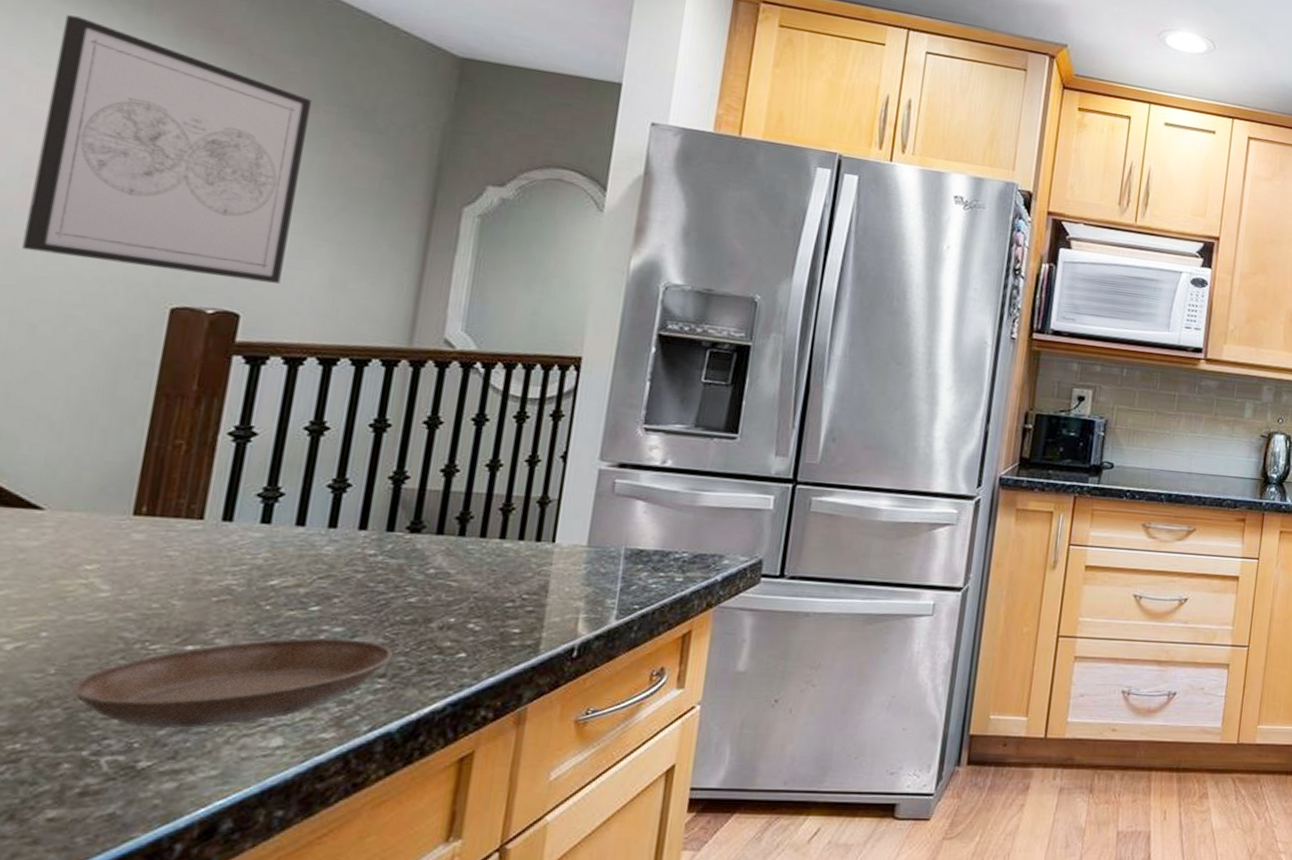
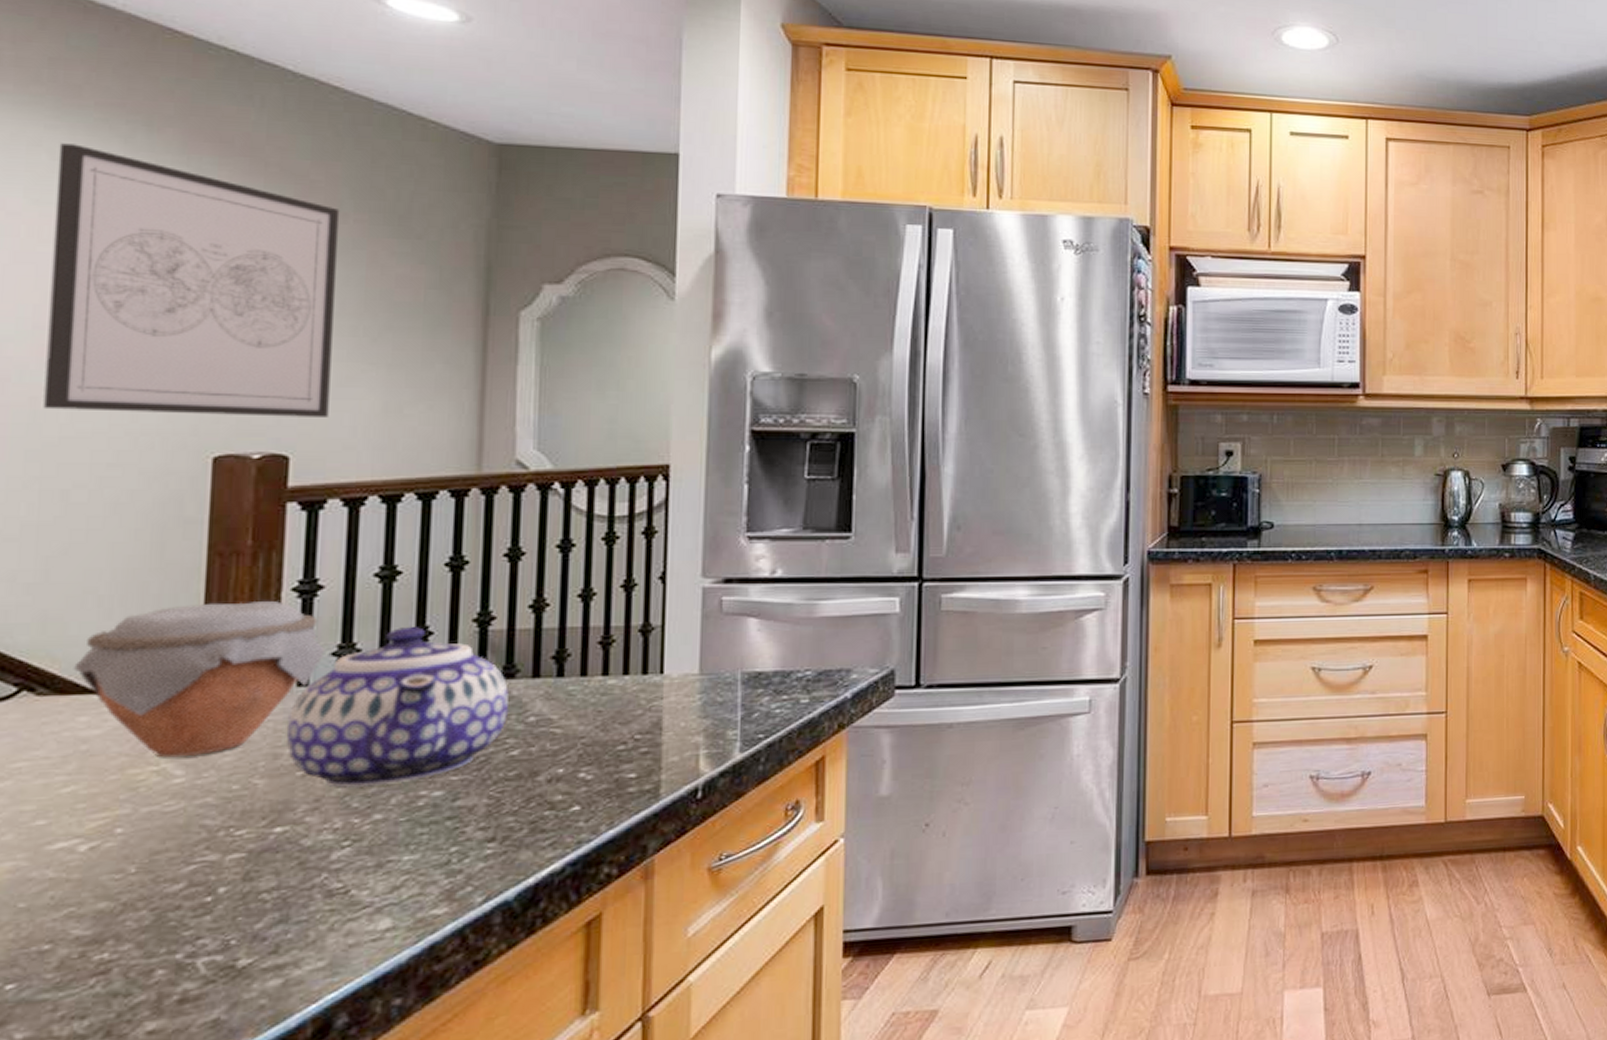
jar: none [20,437,252,575] -> present [73,601,325,758]
saucer: present [70,638,393,728] -> none [155,803,500,922]
teapot: none [206,477,414,618] -> present [286,627,509,789]

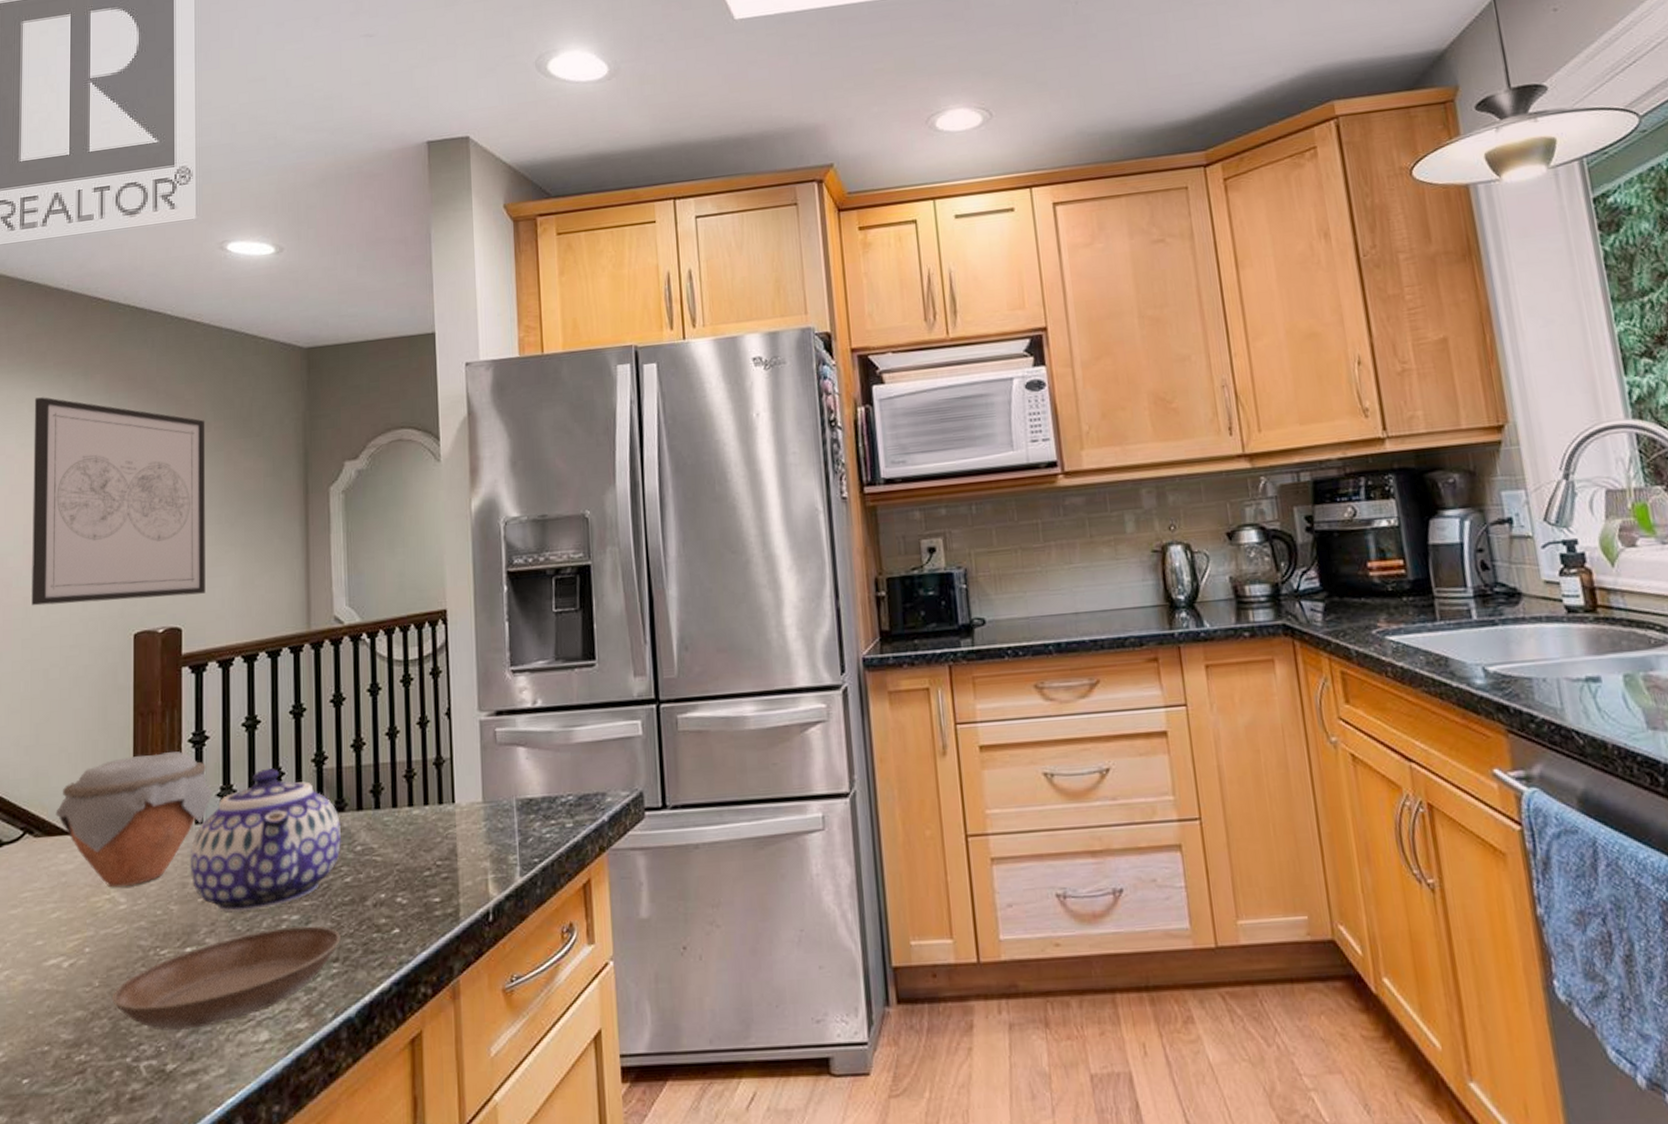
saucer: none [155,803,500,922] -> present [111,926,341,1031]

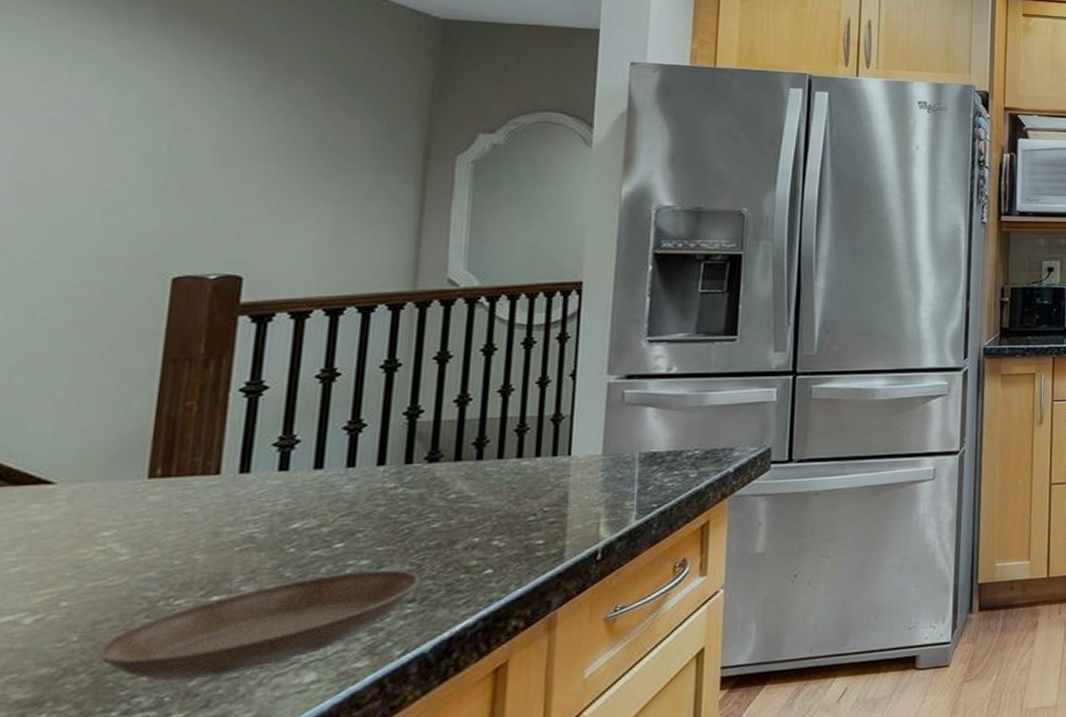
wall art: present [31,397,206,606] -> none [16,13,300,244]
jar: present [55,751,212,888] -> none [29,400,267,539]
teapot: present [190,769,342,914] -> none [226,420,433,561]

